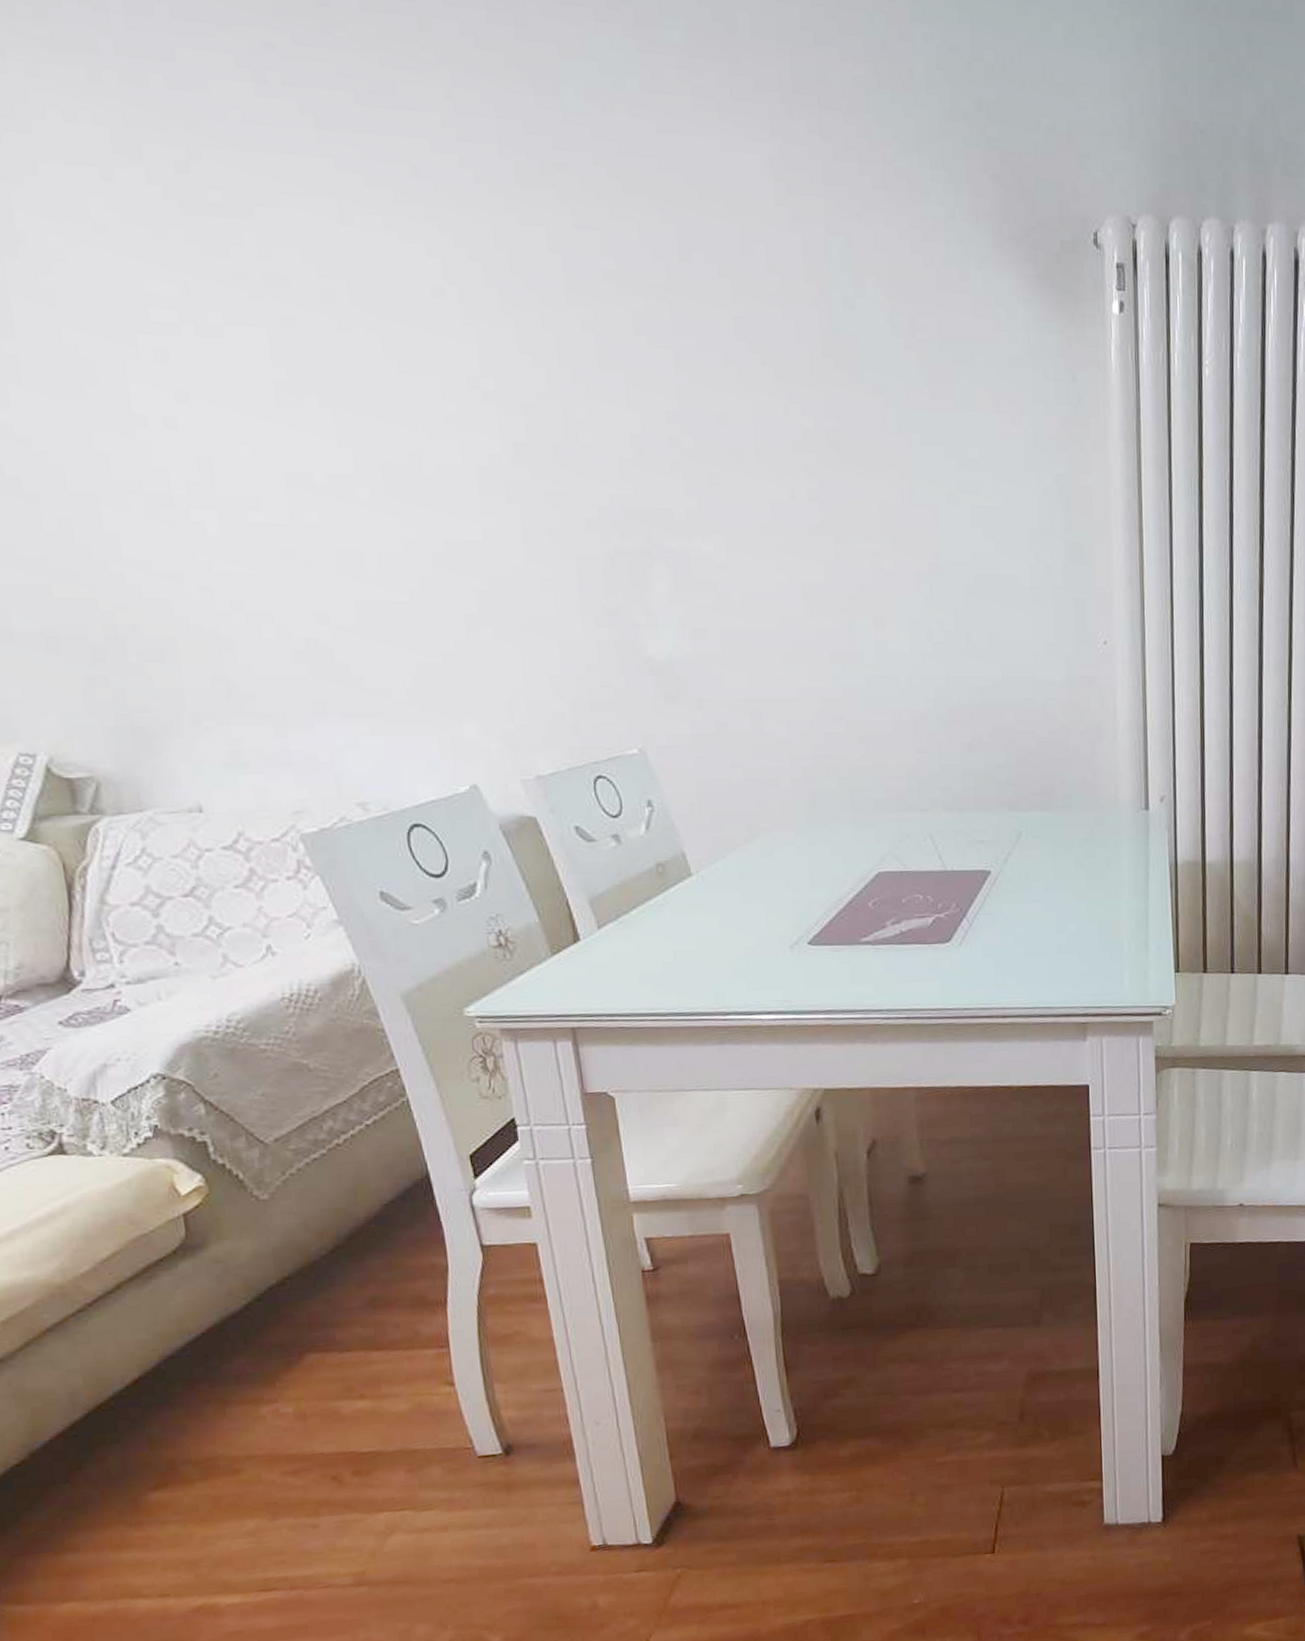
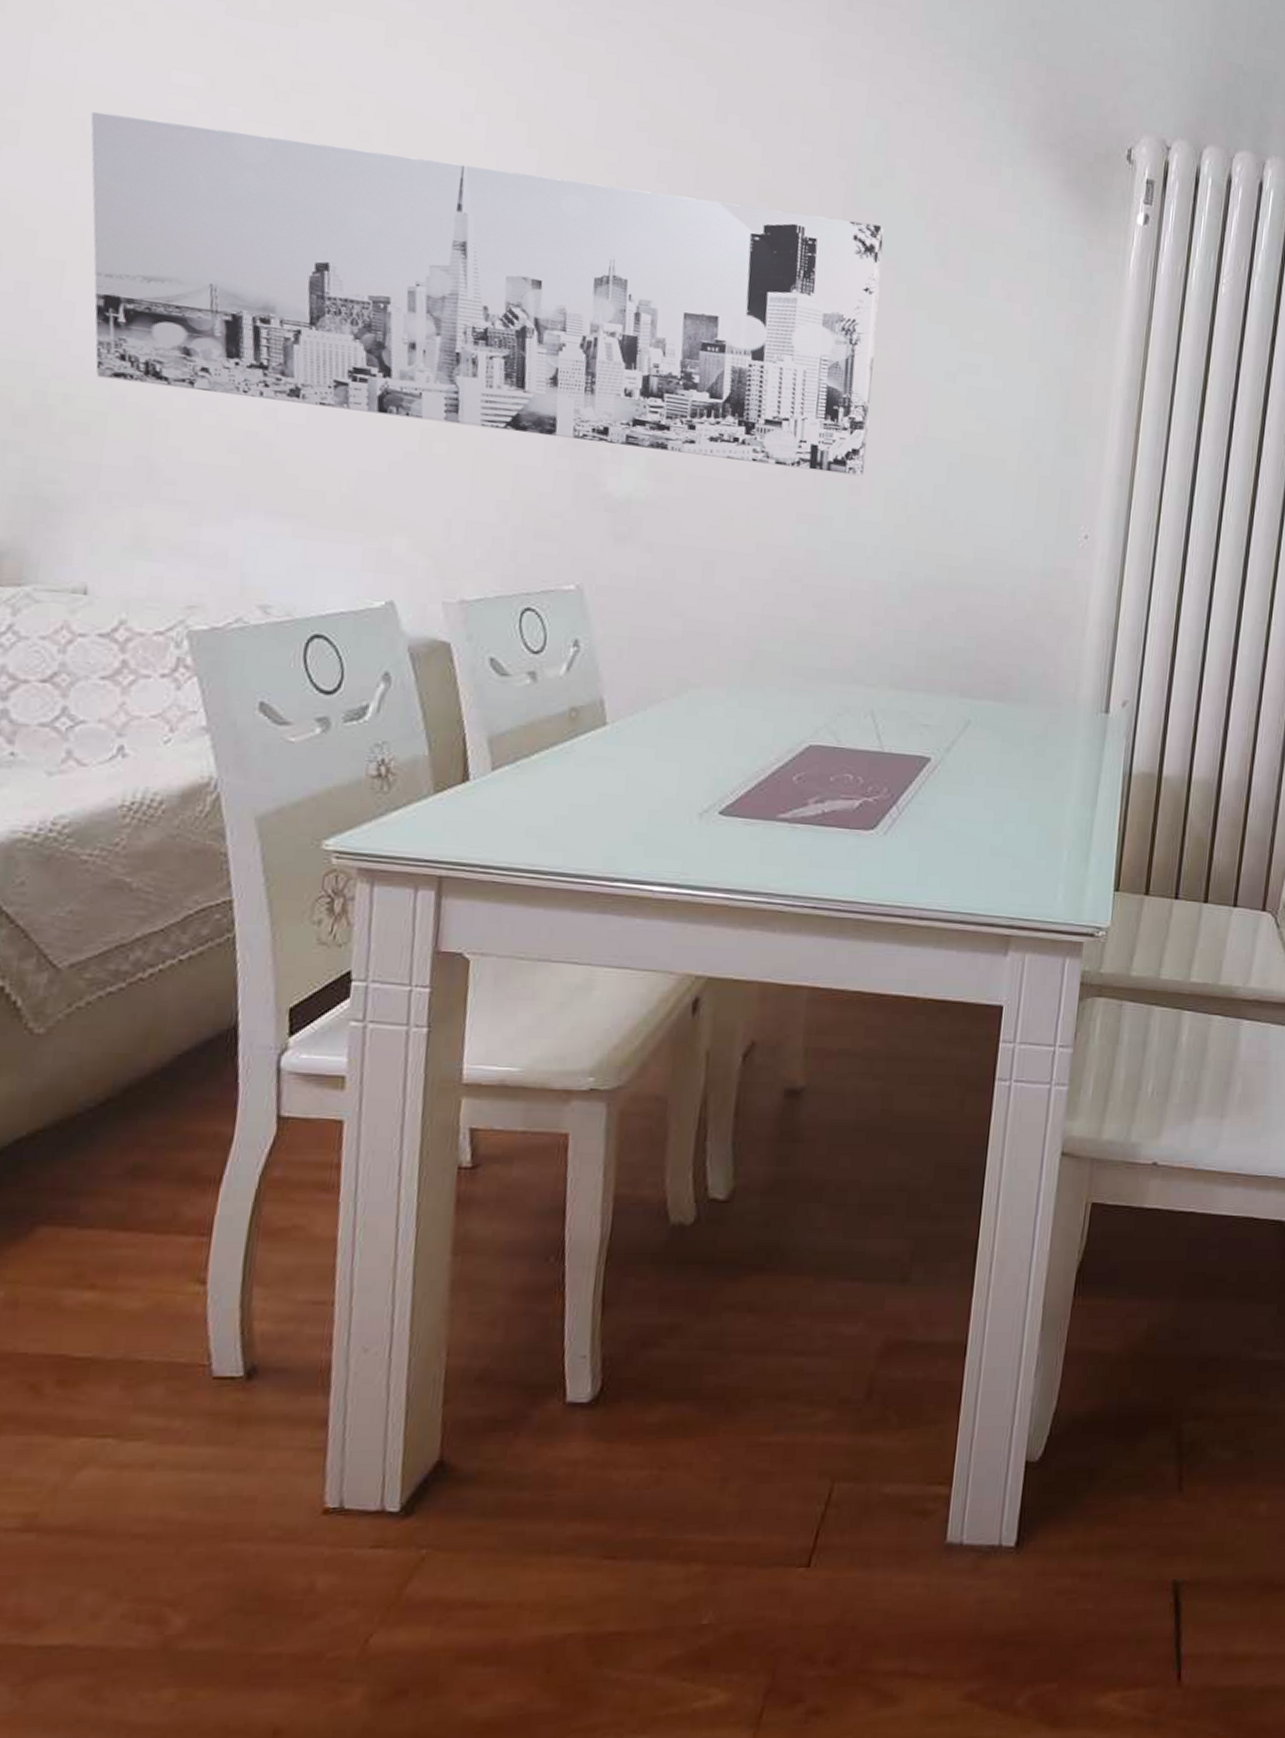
wall art: none [80,335,886,610] -> present [90,111,885,476]

